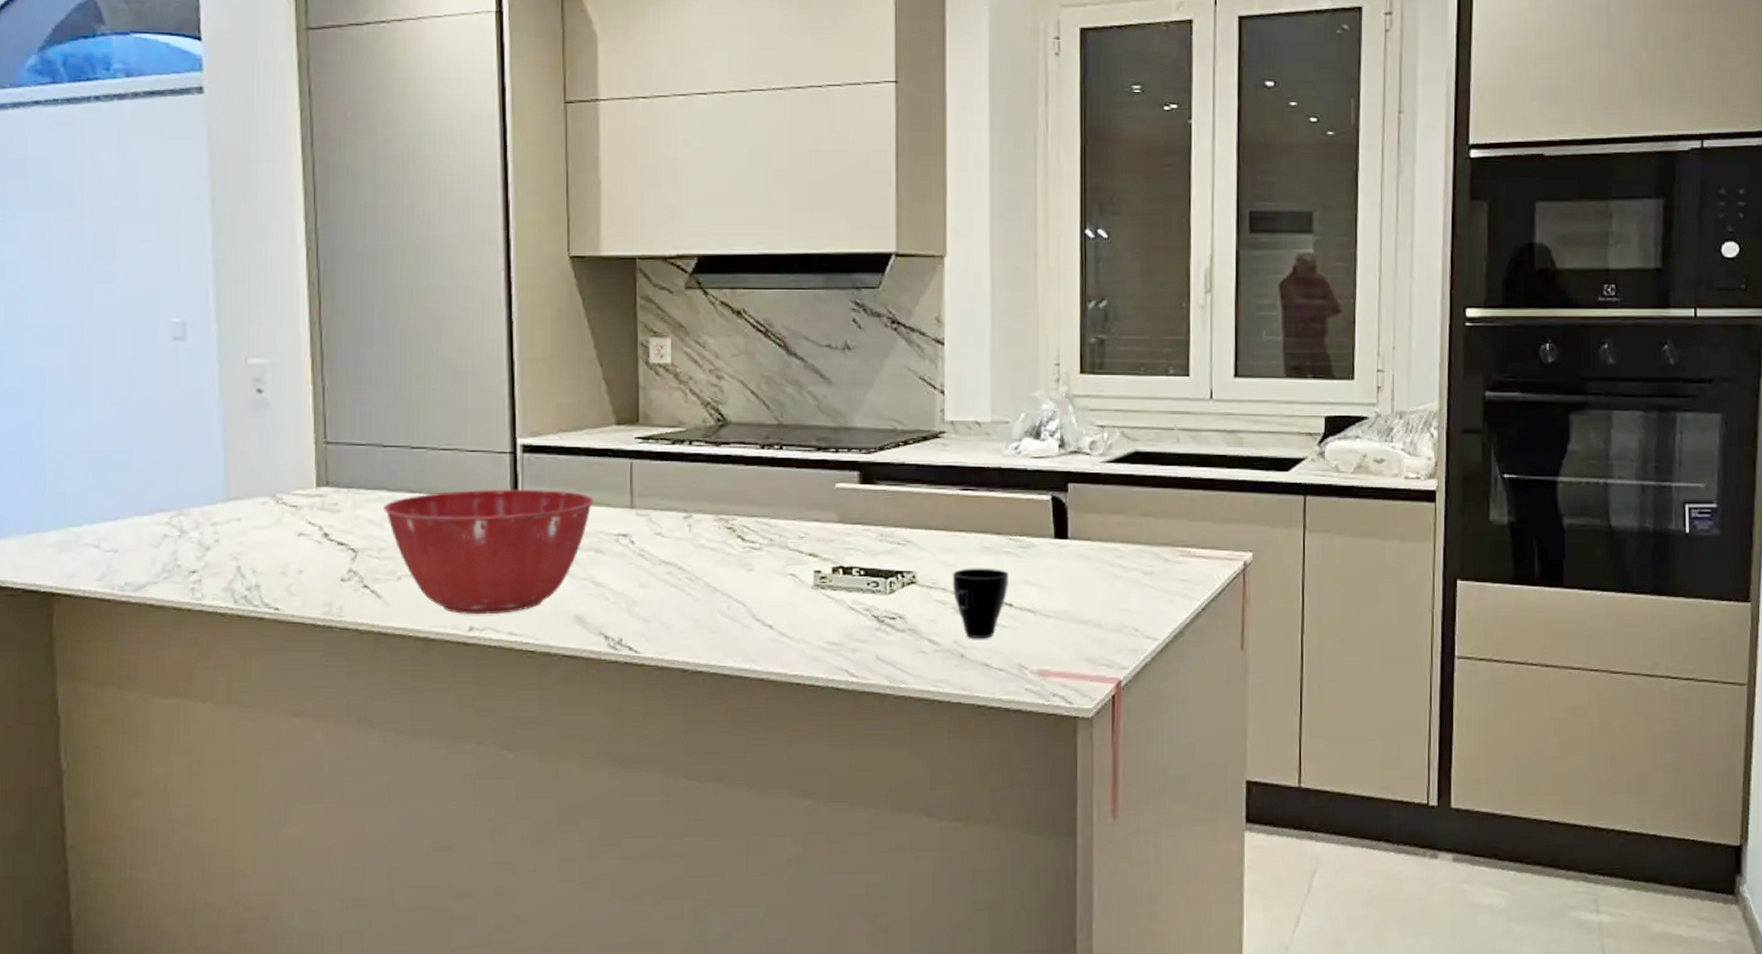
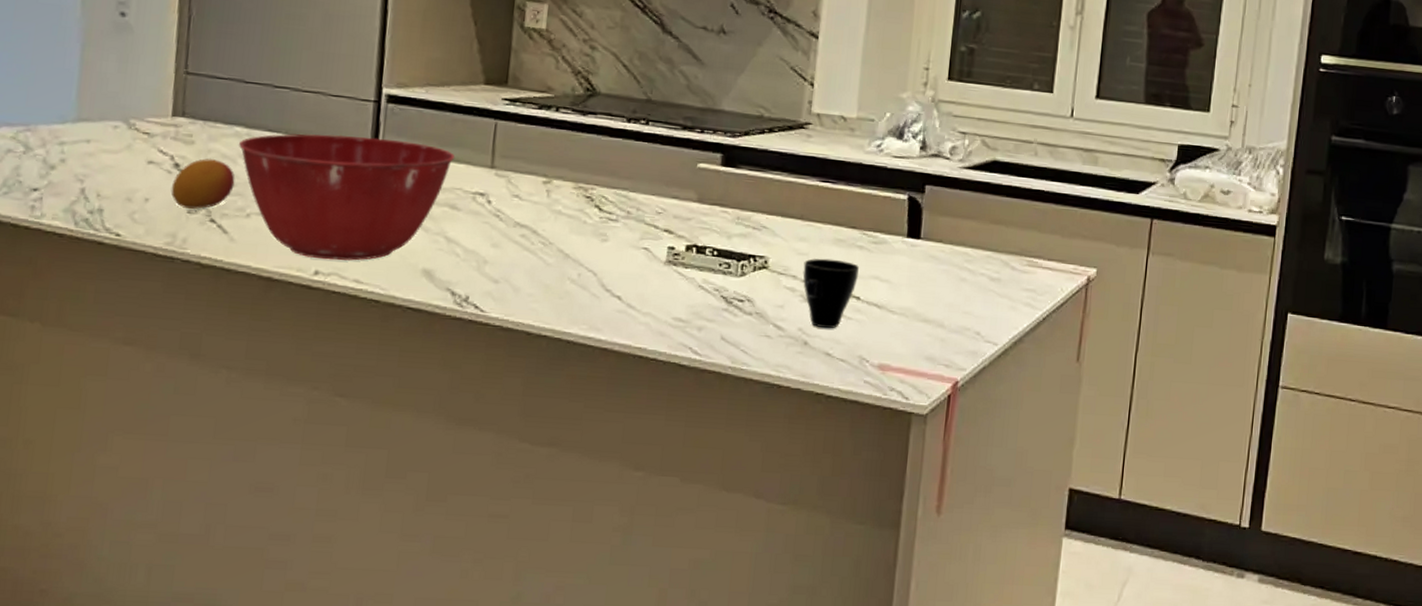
fruit: none [323,526,383,576] -> present [171,159,235,209]

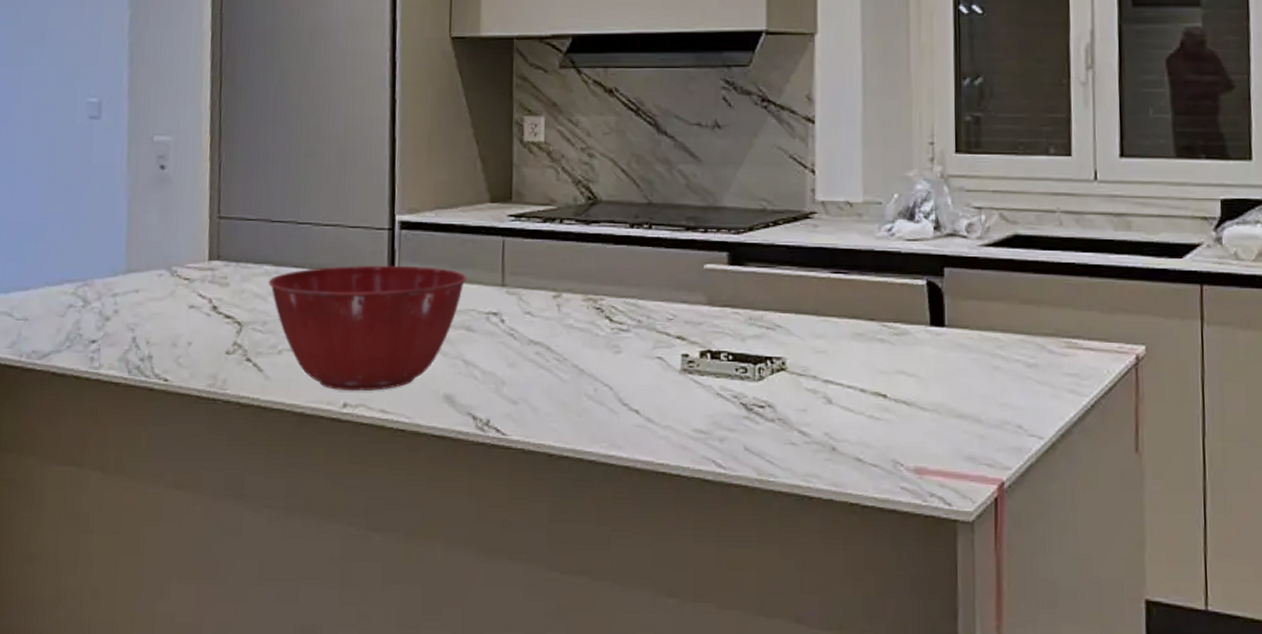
fruit: present [171,159,235,209] -> none [210,299,267,349]
cup: present [803,258,860,329] -> none [823,355,883,432]

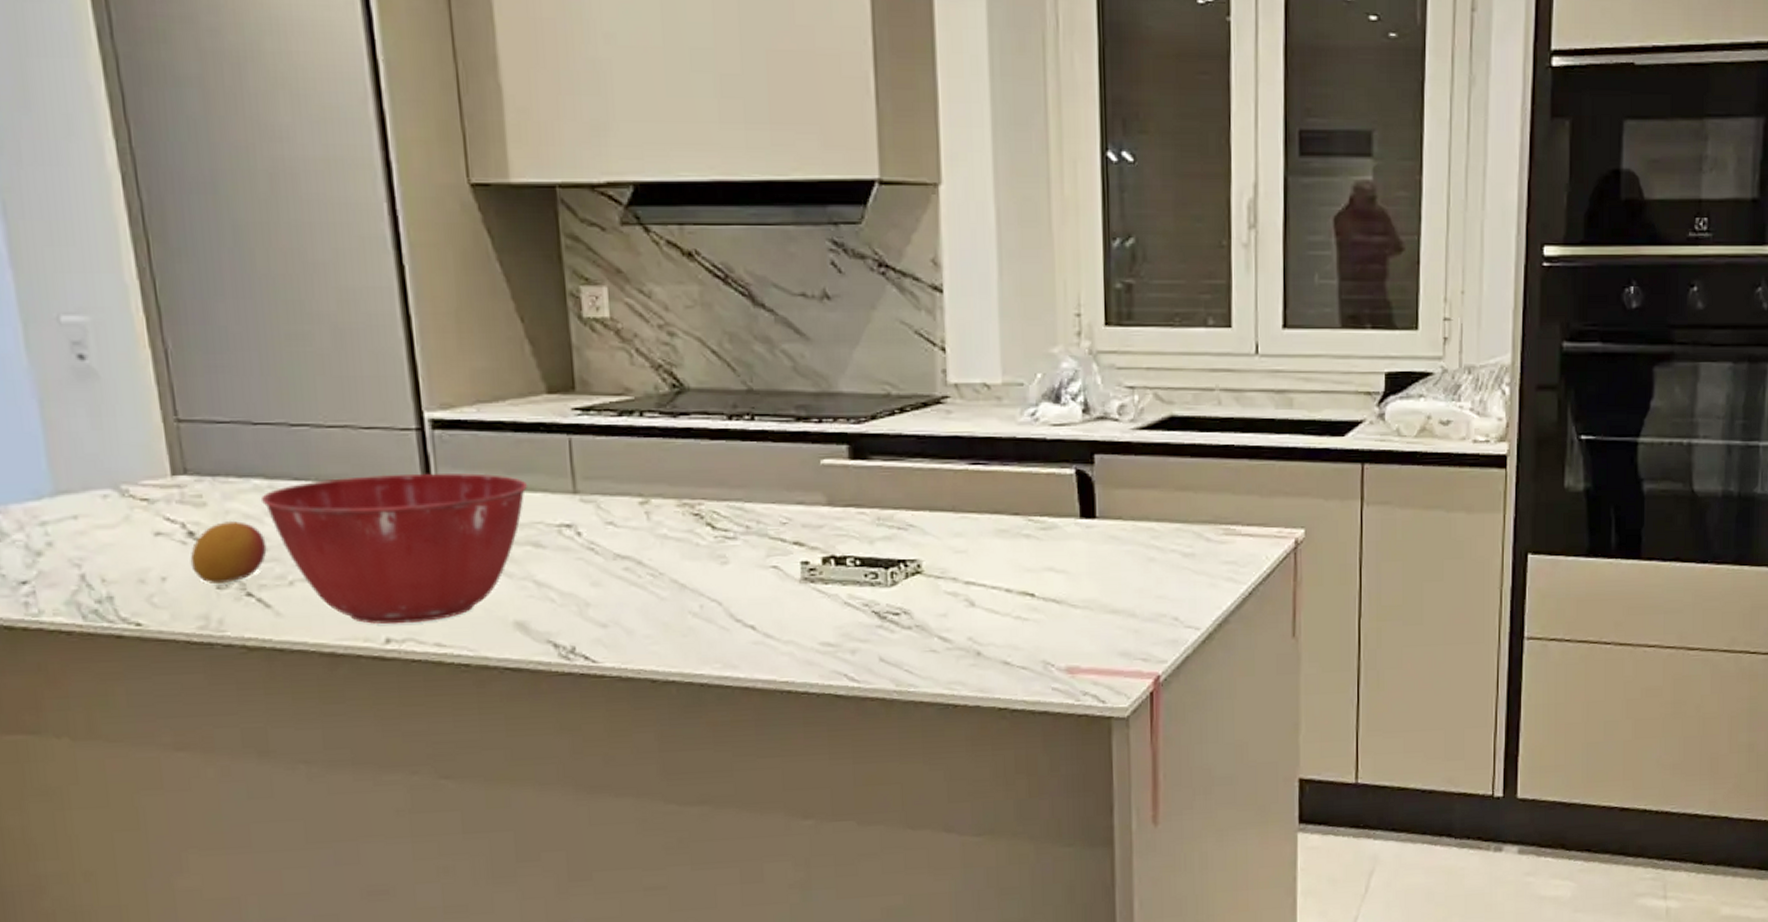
fruit: none [210,299,267,349] -> present [190,521,267,583]

